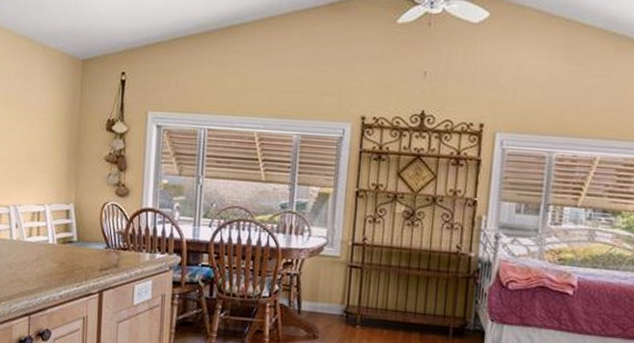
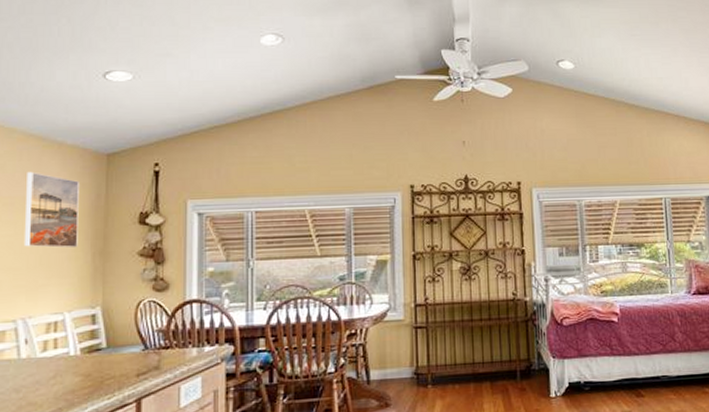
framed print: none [15,71,59,147] -> present [23,171,79,248]

